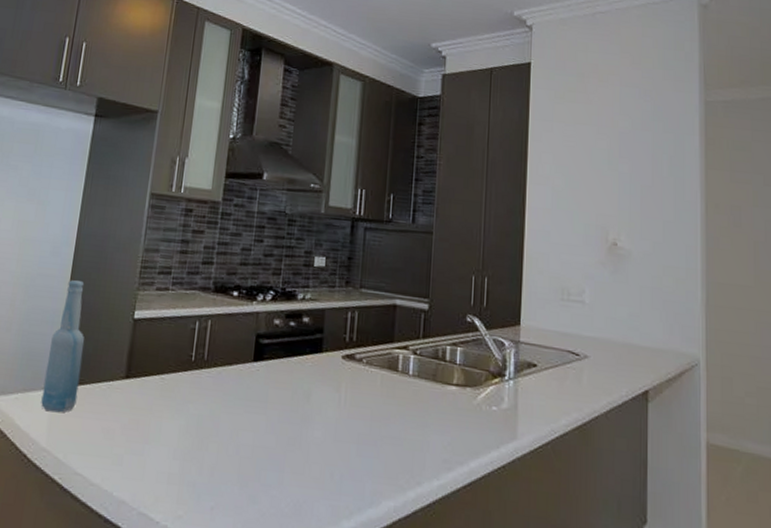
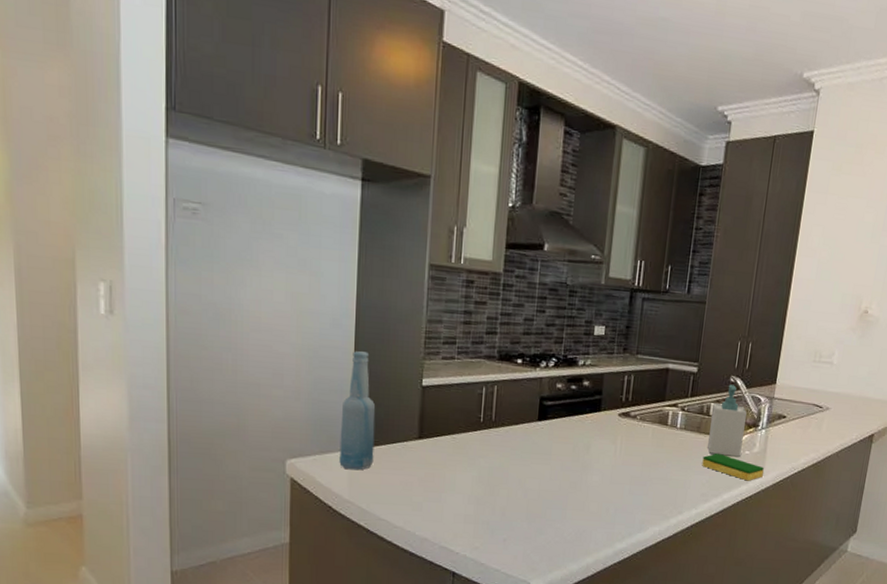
dish sponge: none [441,408,517,446] -> present [702,454,764,481]
soap bottle: none [447,325,489,413] -> present [708,384,747,457]

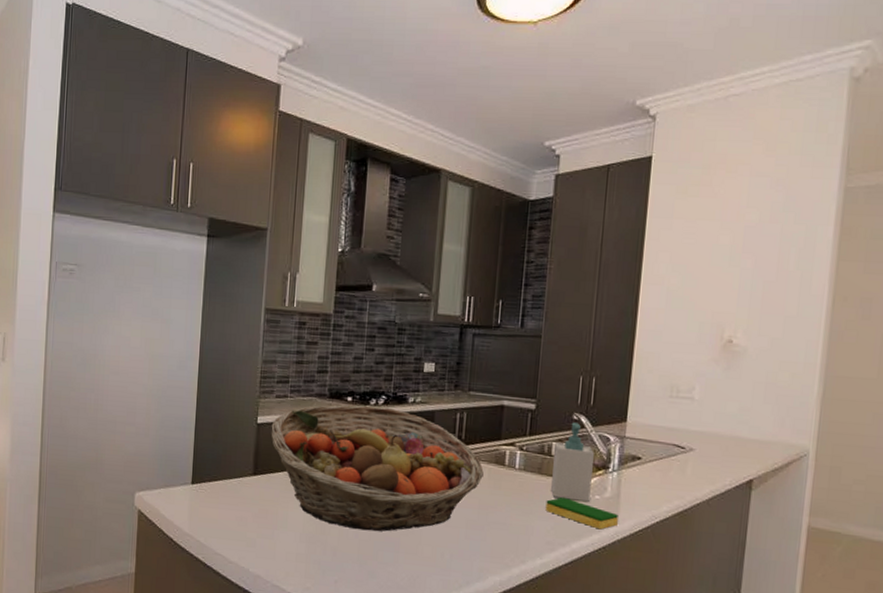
bottle: present [339,351,376,470] -> none [181,391,215,505]
fruit basket: none [437,367,648,490] -> present [271,405,484,532]

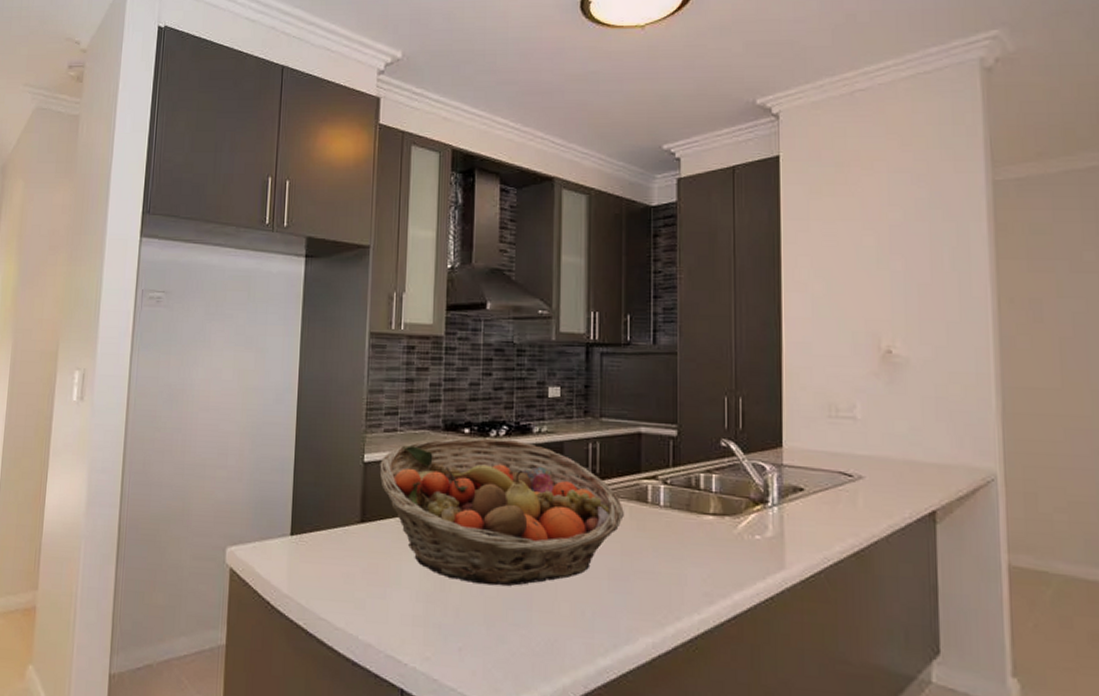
dish sponge: present [545,497,618,530] -> none [699,539,784,576]
soap bottle: present [551,422,594,502] -> none [703,450,749,543]

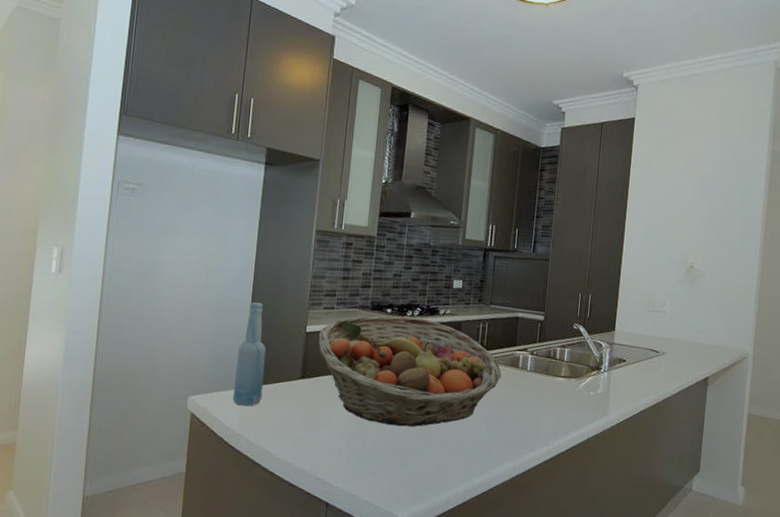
bottle: none [279,427,317,560] -> present [233,302,267,407]

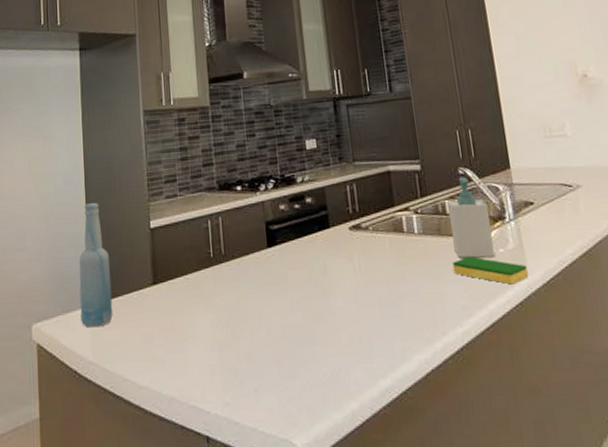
fruit basket: present [318,316,502,427] -> none [165,190,385,327]
dish sponge: none [551,394,608,420] -> present [452,256,528,285]
soap bottle: none [556,331,590,397] -> present [447,177,495,258]

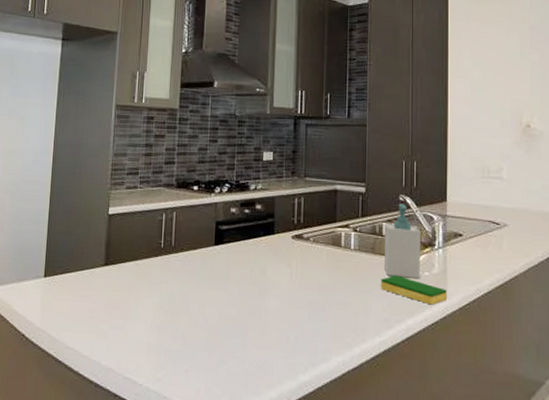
bottle: present [79,203,113,328] -> none [33,184,68,298]

